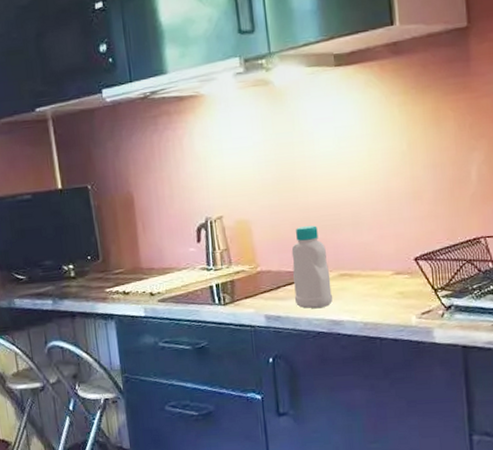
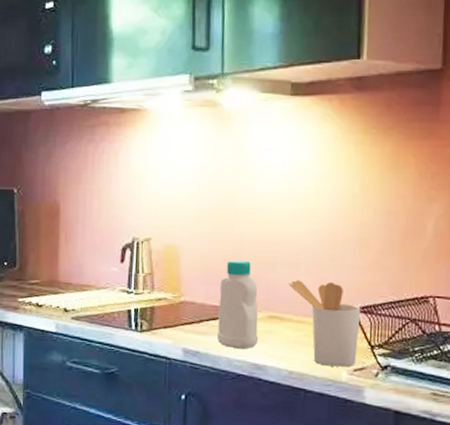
utensil holder: none [353,236,423,313] -> present [288,280,361,367]

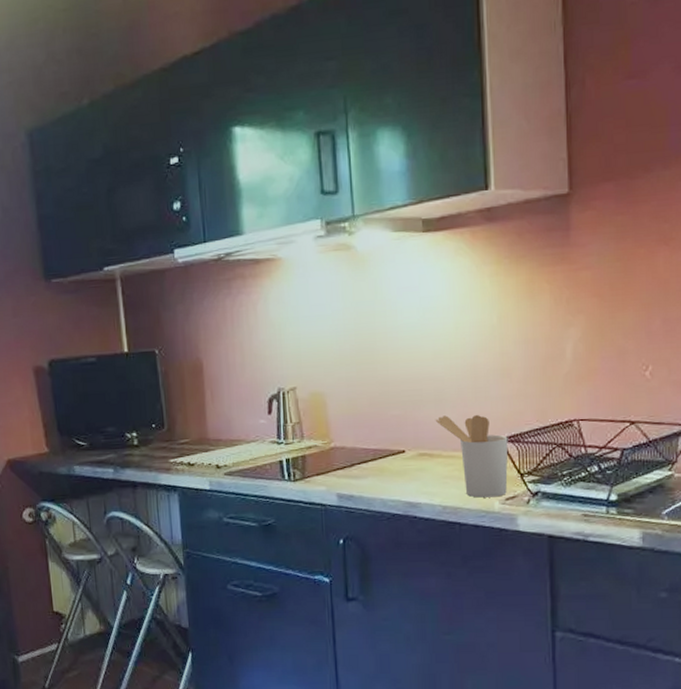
bottle: present [216,260,259,349] -> none [368,401,411,489]

